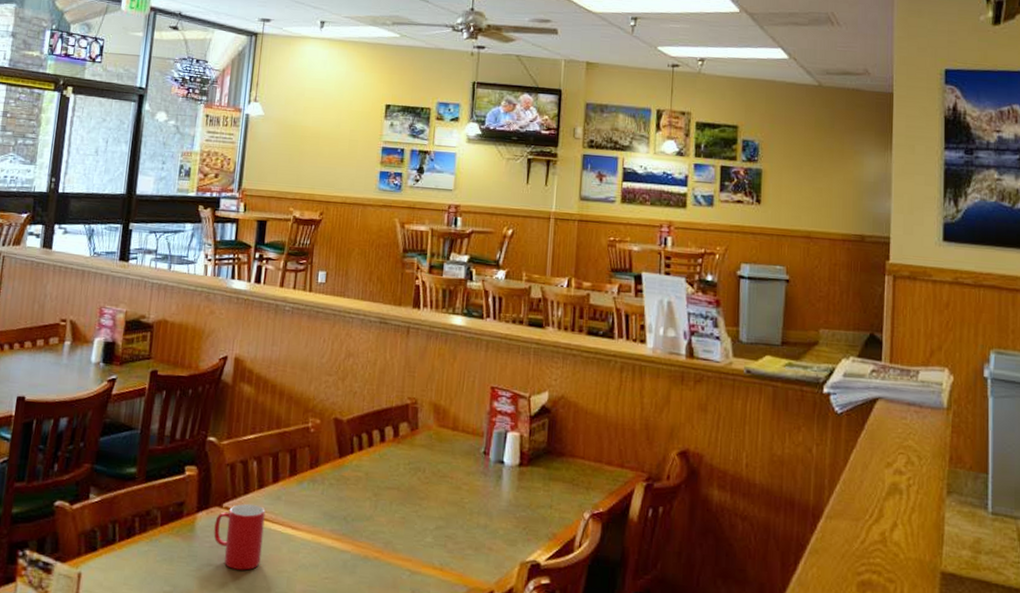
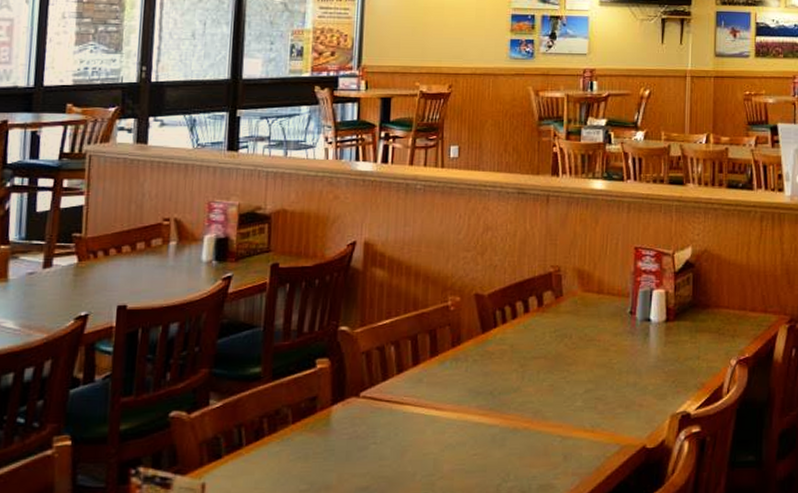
cup: present [213,503,266,571] -> none [351,389,407,458]

